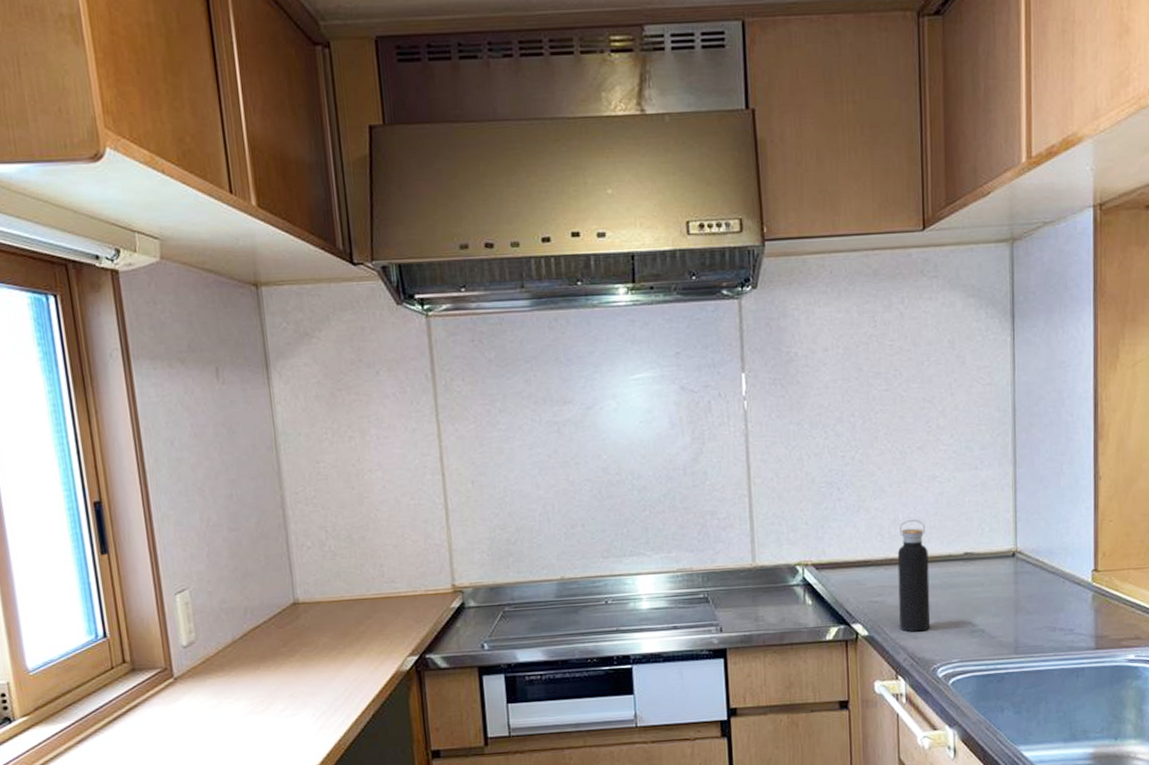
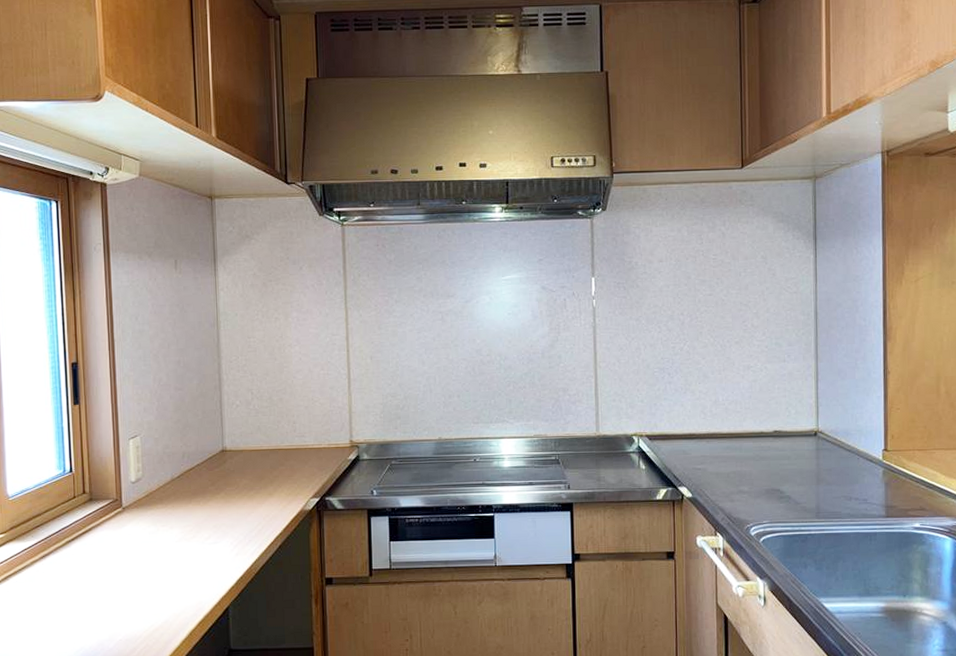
water bottle: present [897,519,931,632] -> none [717,401,745,496]

